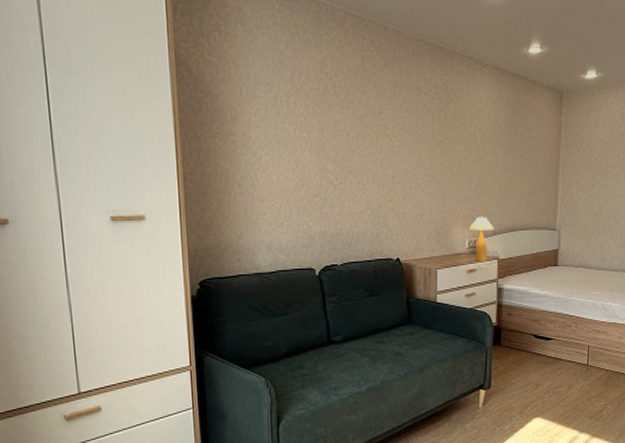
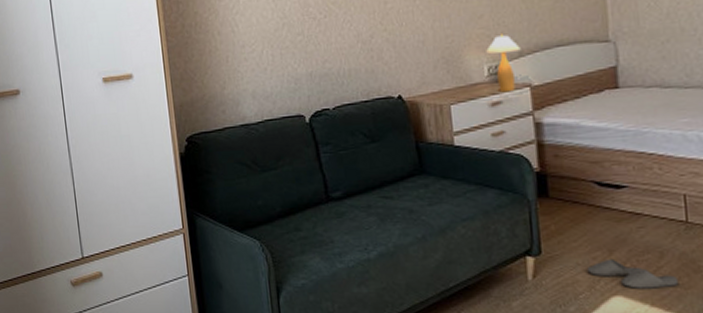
slippers: none [520,391,577,412] -> present [586,258,679,289]

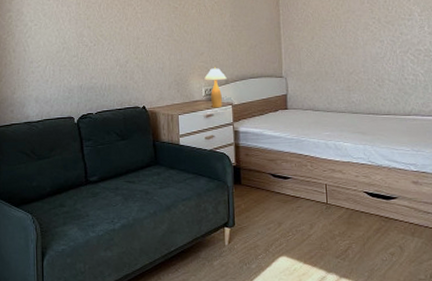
slippers: present [586,258,679,289] -> none [264,229,322,251]

